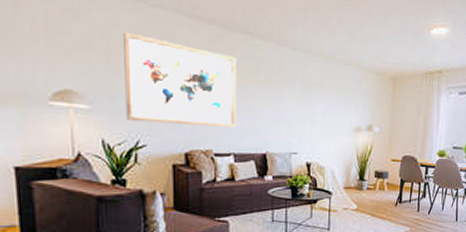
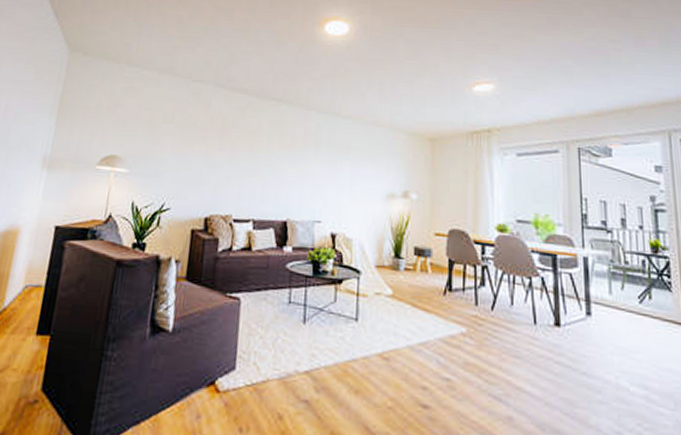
wall art: present [123,31,237,128] -> none [156,103,264,192]

